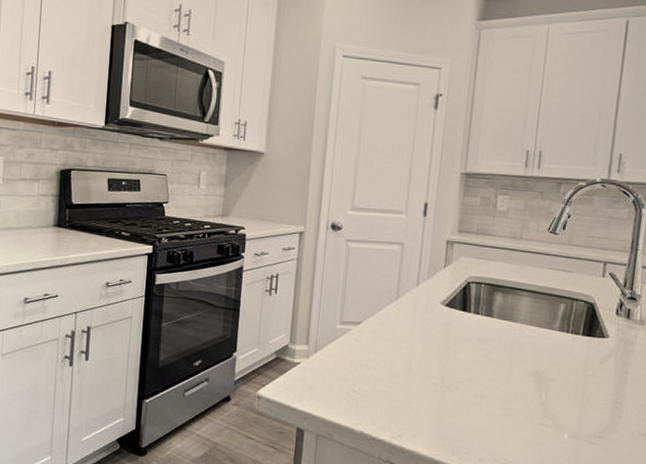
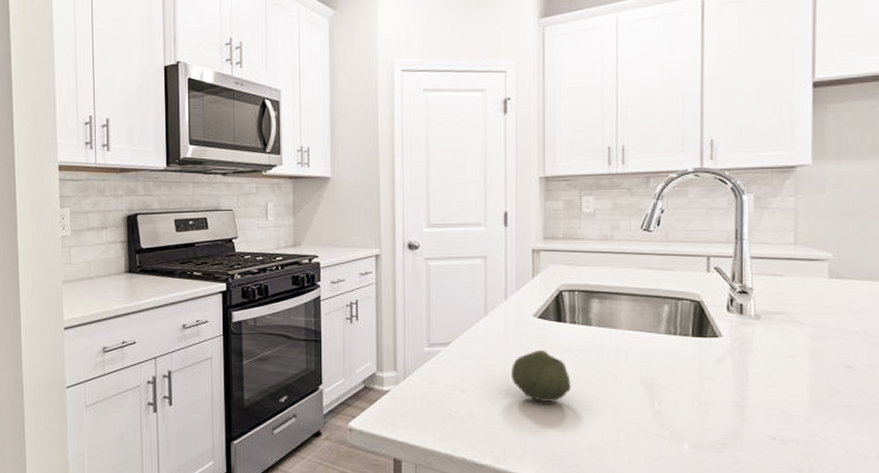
fruit: none [415,336,469,386] -> present [512,349,571,402]

